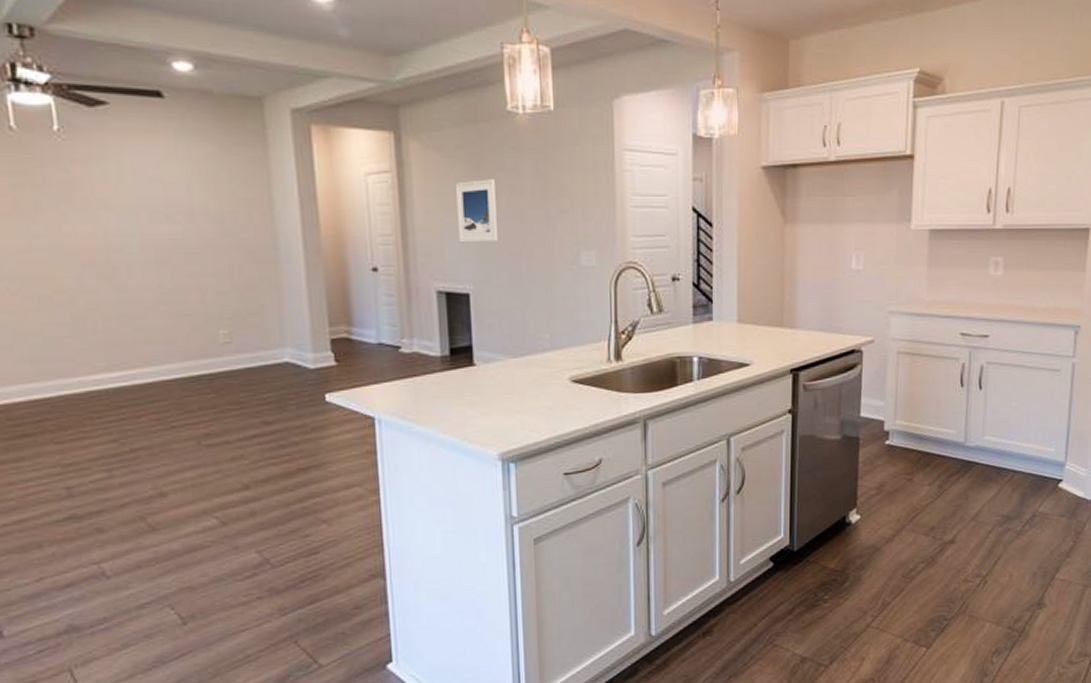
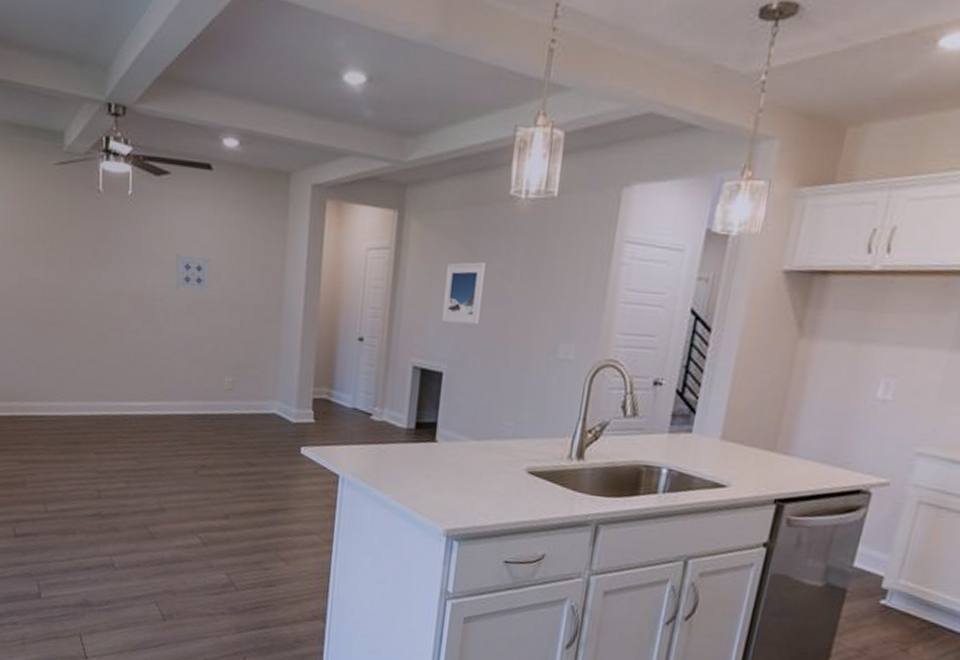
wall art: none [132,195,182,237] -> present [175,254,211,293]

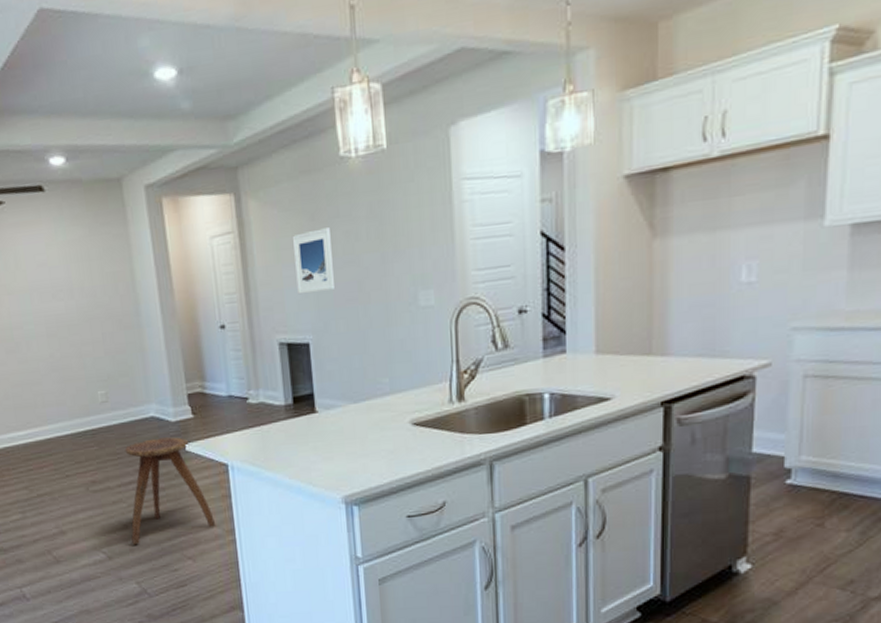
wall art: present [175,254,211,293] -> none [26,277,65,315]
stool: none [229,435,316,537] -> present [125,437,216,545]

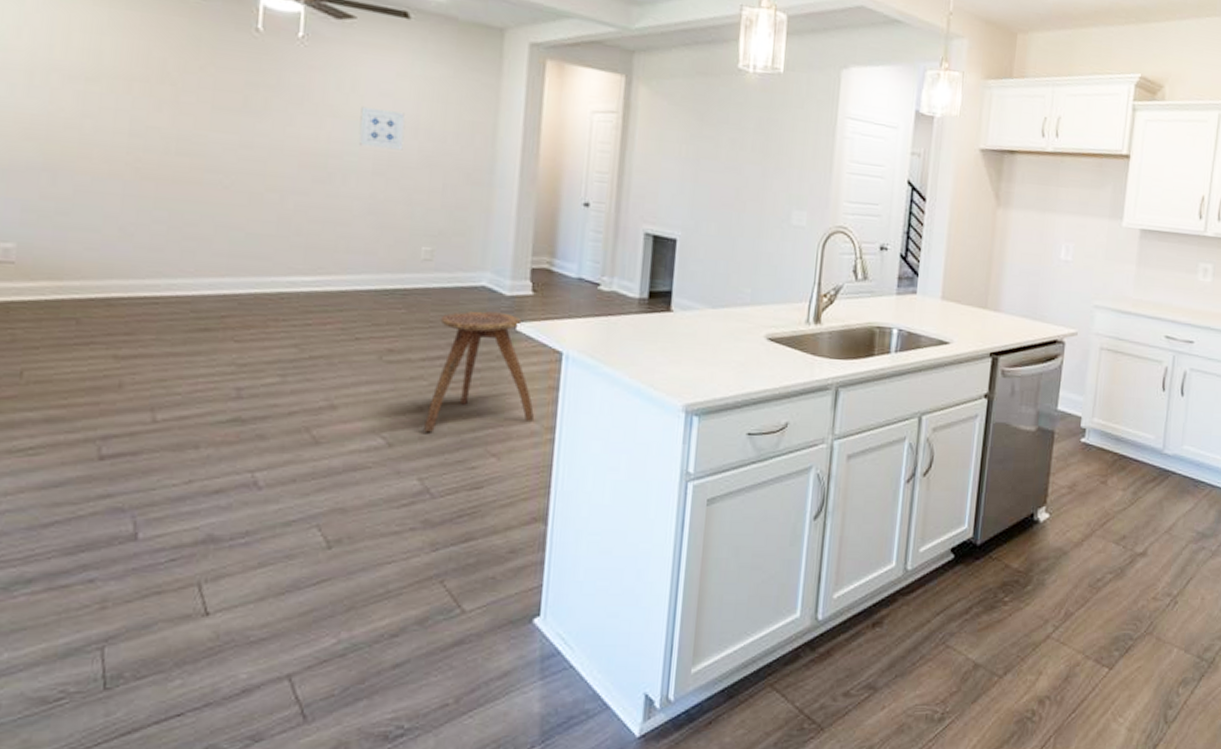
wall art: none [26,277,65,315] -> present [359,106,406,151]
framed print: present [292,227,336,295] -> none [674,129,717,191]

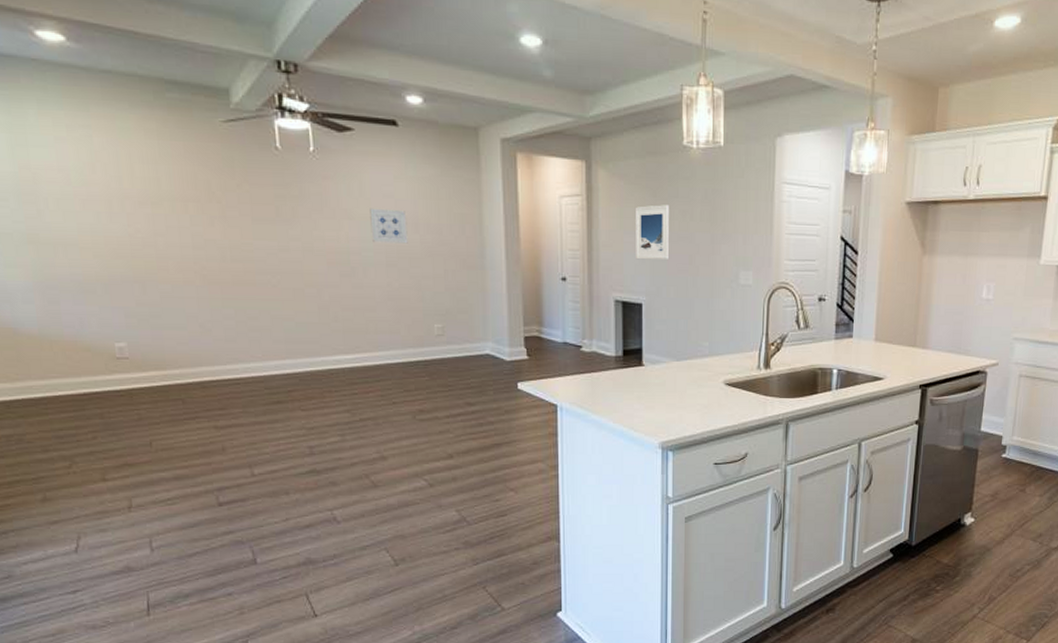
stool: present [424,311,535,433] -> none [455,375,541,475]
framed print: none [674,129,717,191] -> present [635,205,670,260]

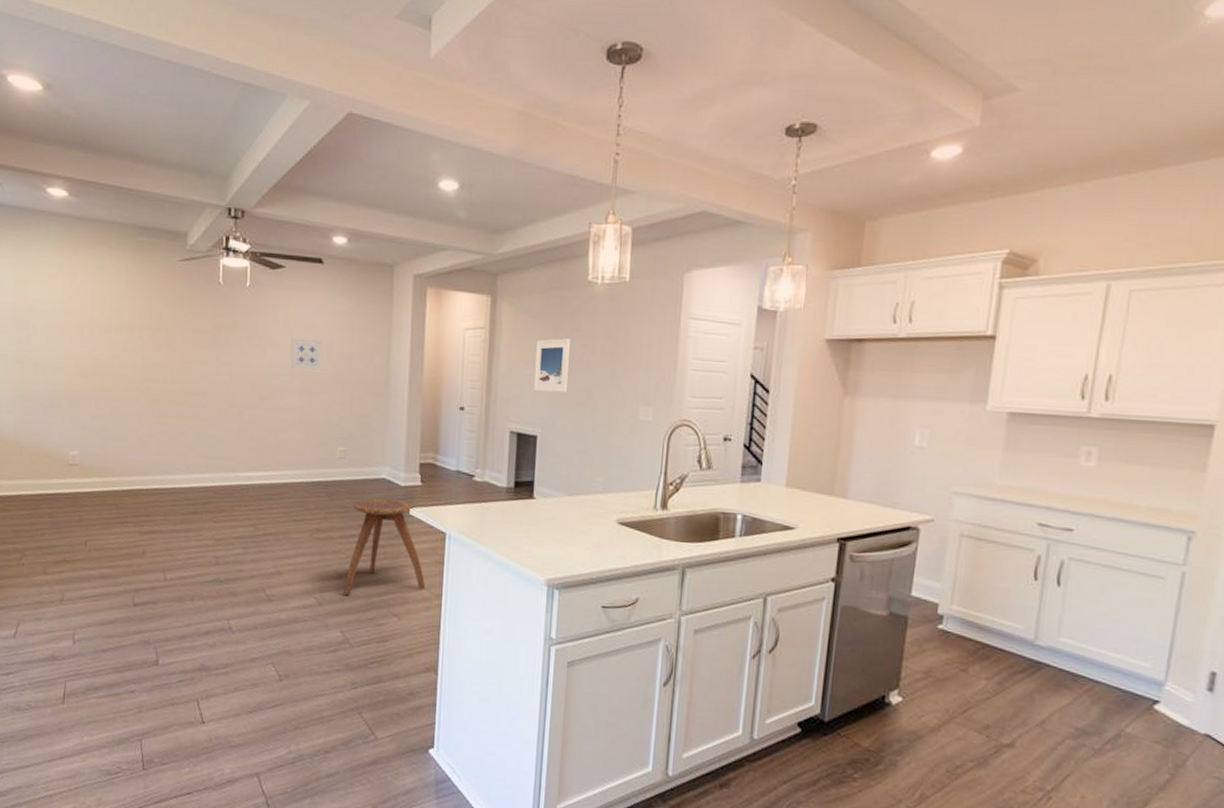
stool: none [455,375,541,475] -> present [344,498,426,596]

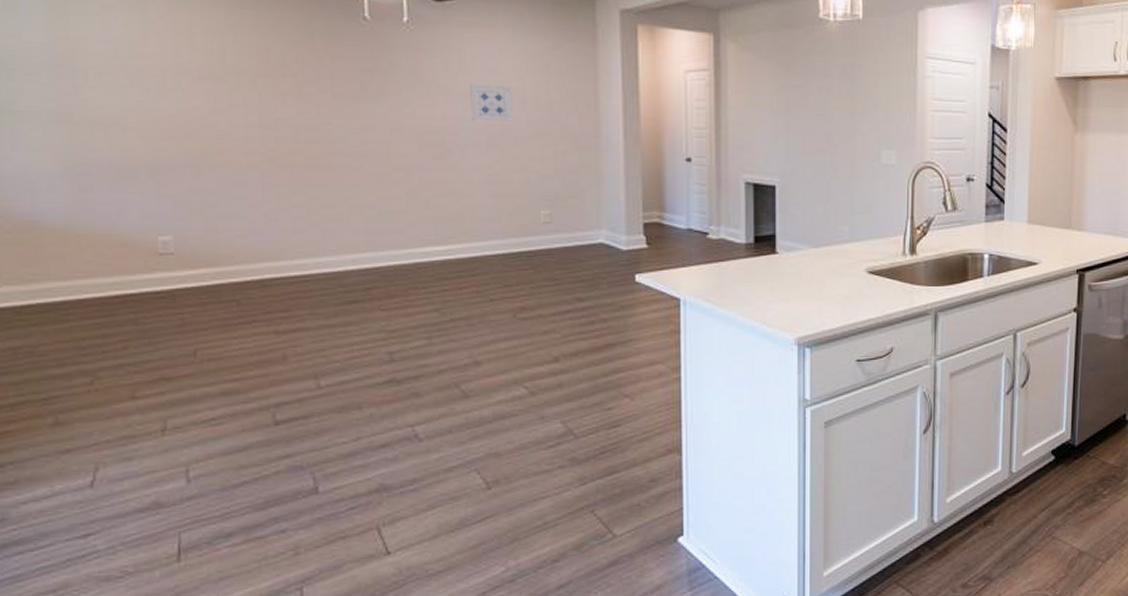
stool: present [344,498,426,596] -> none [561,266,661,380]
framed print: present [534,338,570,393] -> none [767,80,806,139]

